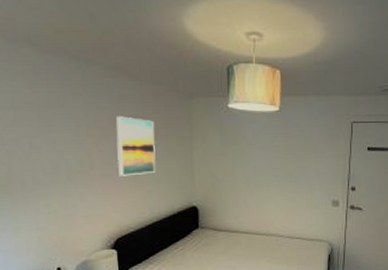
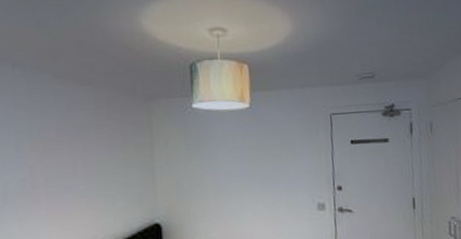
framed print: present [116,116,156,176] -> none [64,125,111,195]

